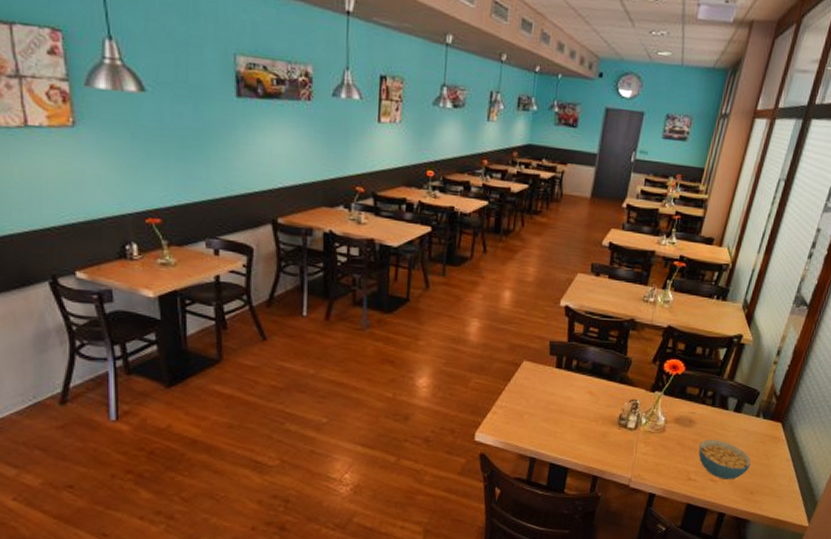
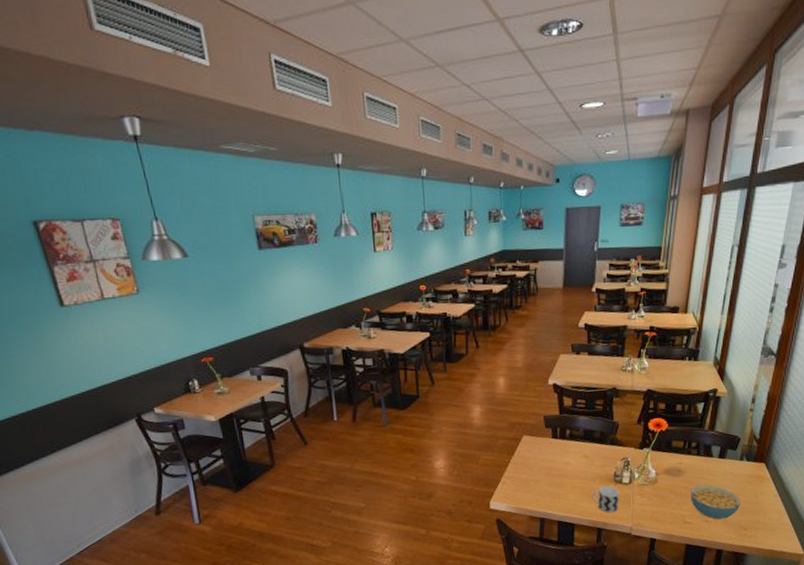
cup: none [591,428,623,460] -> present [592,485,619,513]

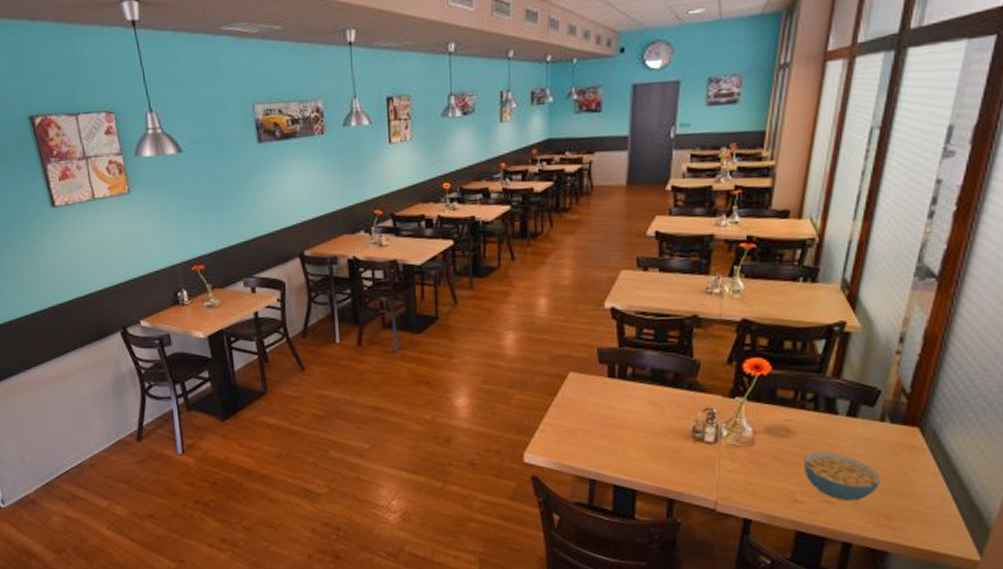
cup: present [592,485,619,513] -> none [661,443,700,480]

